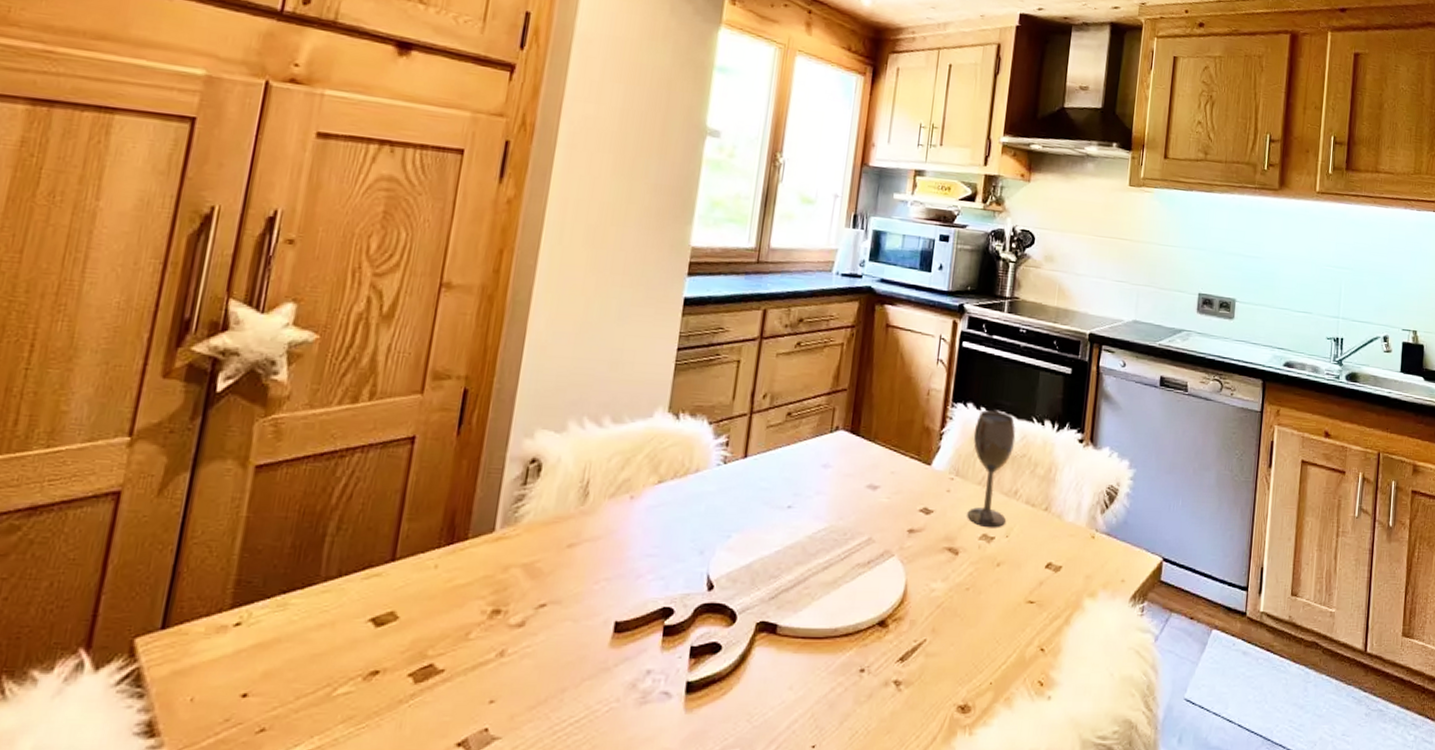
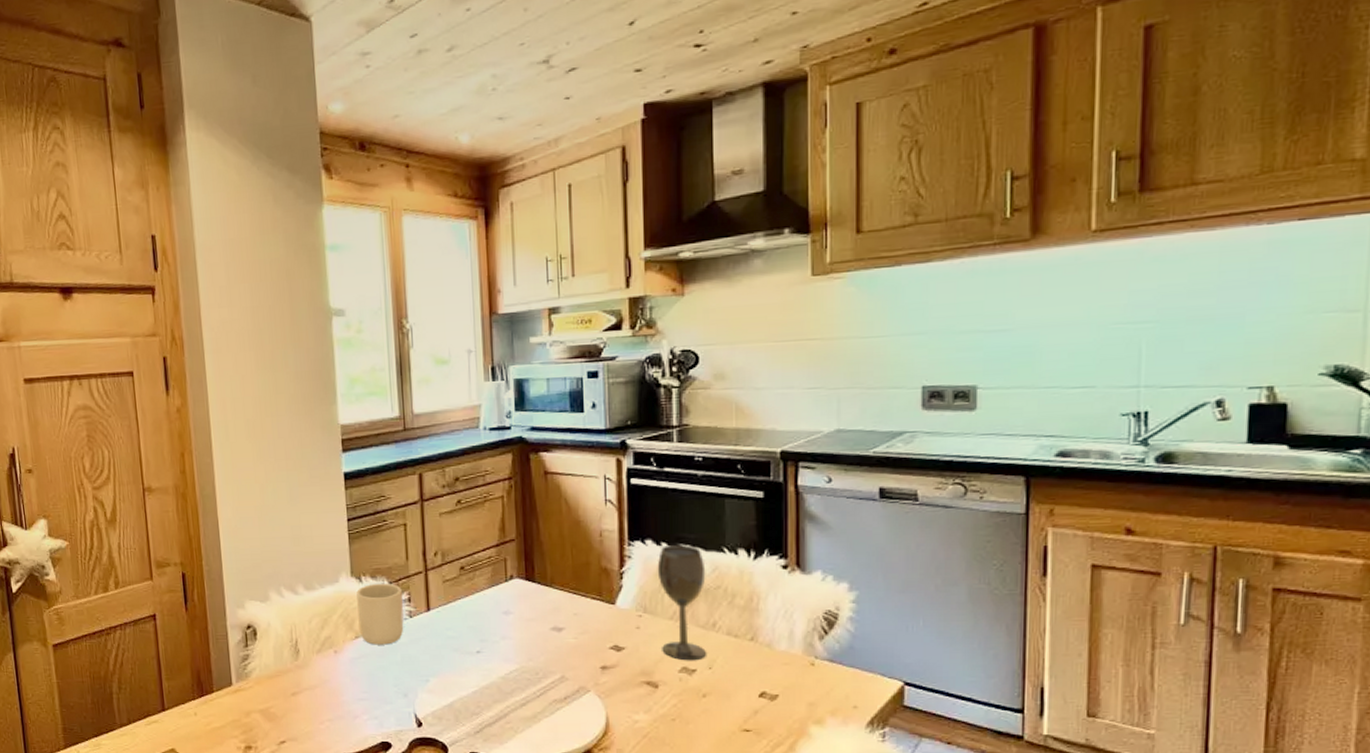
mug: none [664,422,721,493] -> present [356,583,404,645]

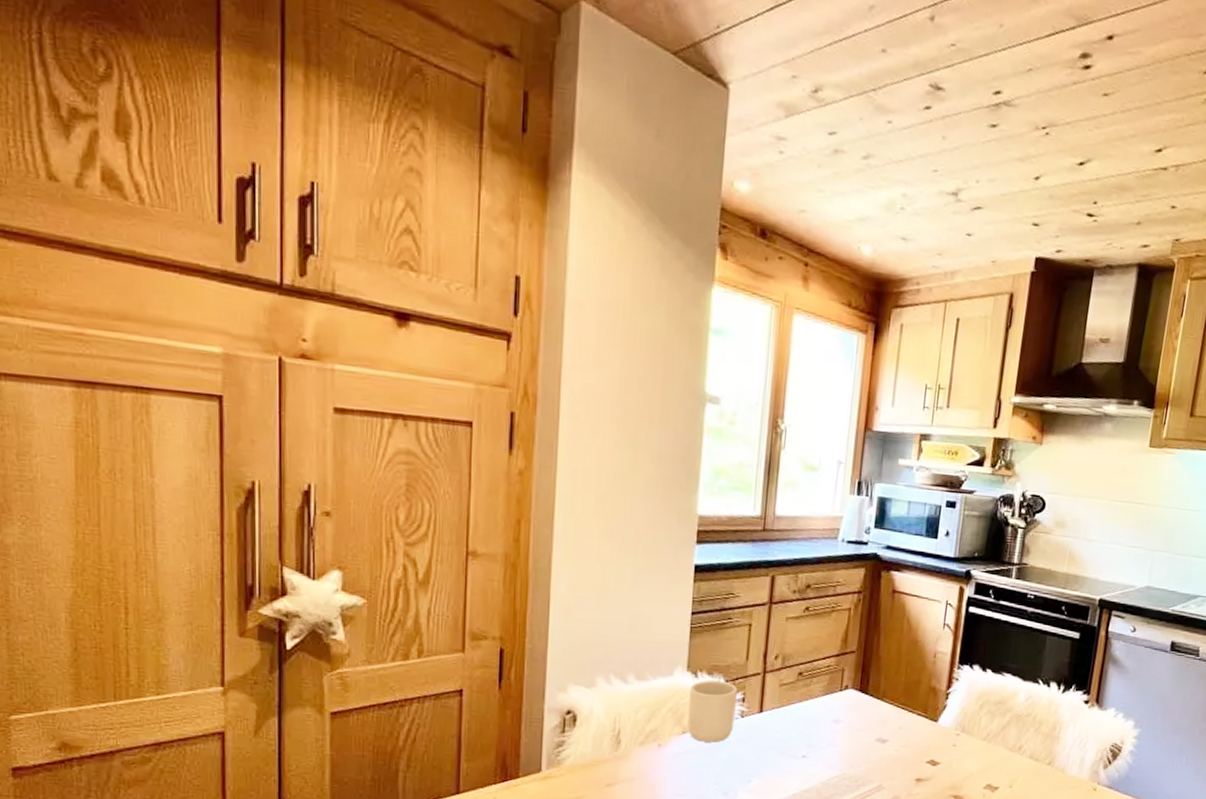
wine glass: present [657,544,706,660] -> none [972,672,1022,778]

